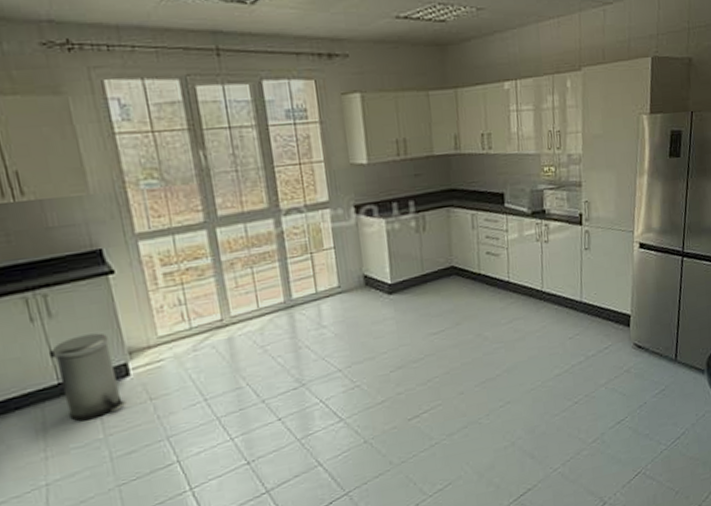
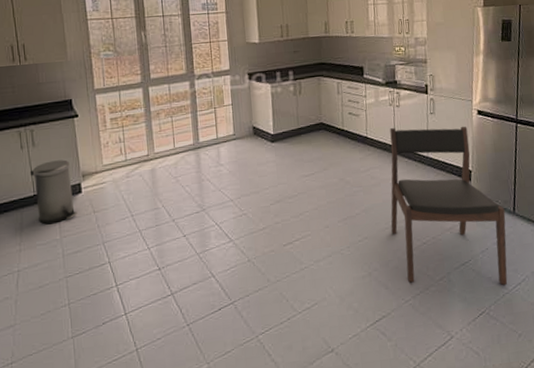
dining chair: none [536,262,667,449] -> present [390,126,508,285]

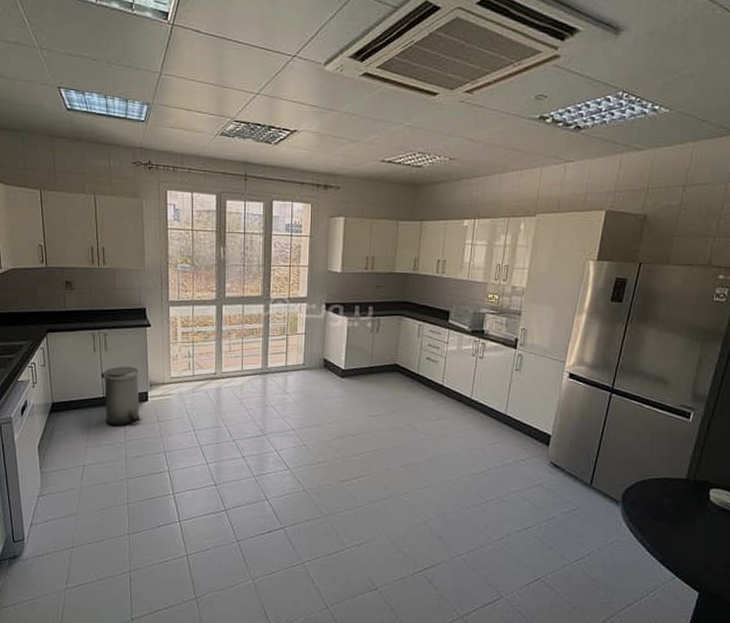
dining chair: present [390,126,508,285] -> none [454,380,581,556]

